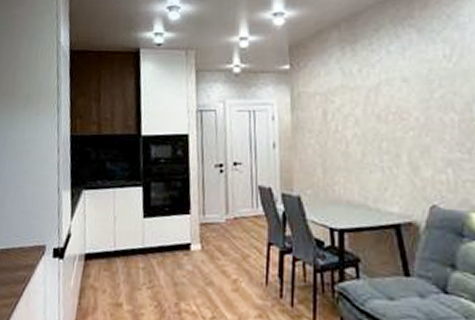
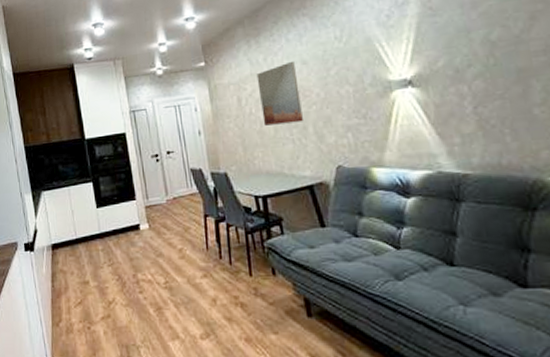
wall art: none [348,76,396,148] -> present [256,61,303,126]

